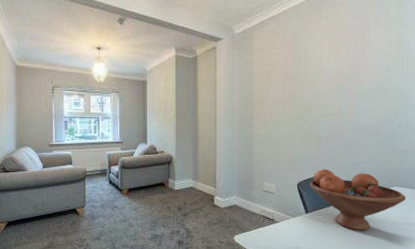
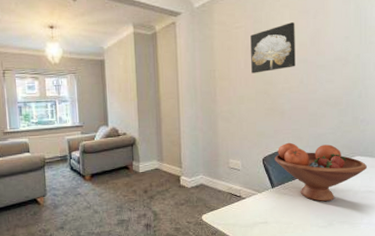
wall art: none [289,50,335,99] -> present [250,22,296,74]

